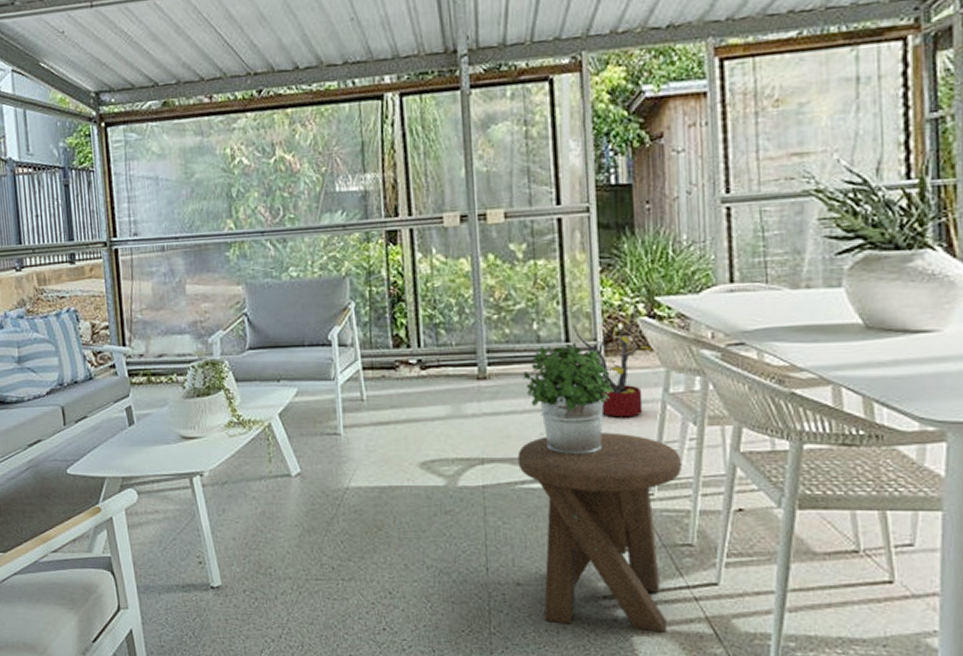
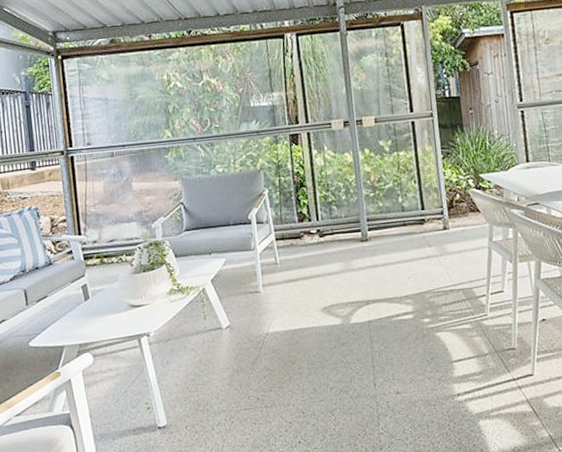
music stool: present [517,432,681,633] -> none [392,272,504,419]
potted plant: present [523,342,614,455] -> none [393,210,457,292]
decorative plant: present [564,314,655,418] -> none [422,187,482,262]

